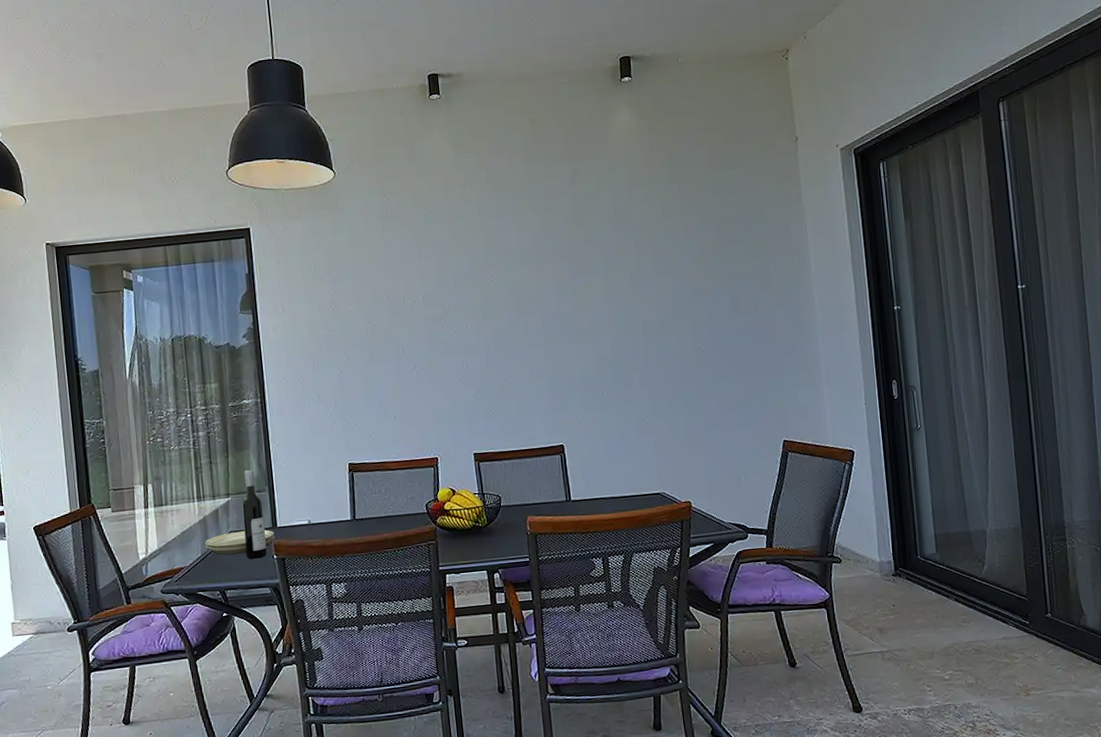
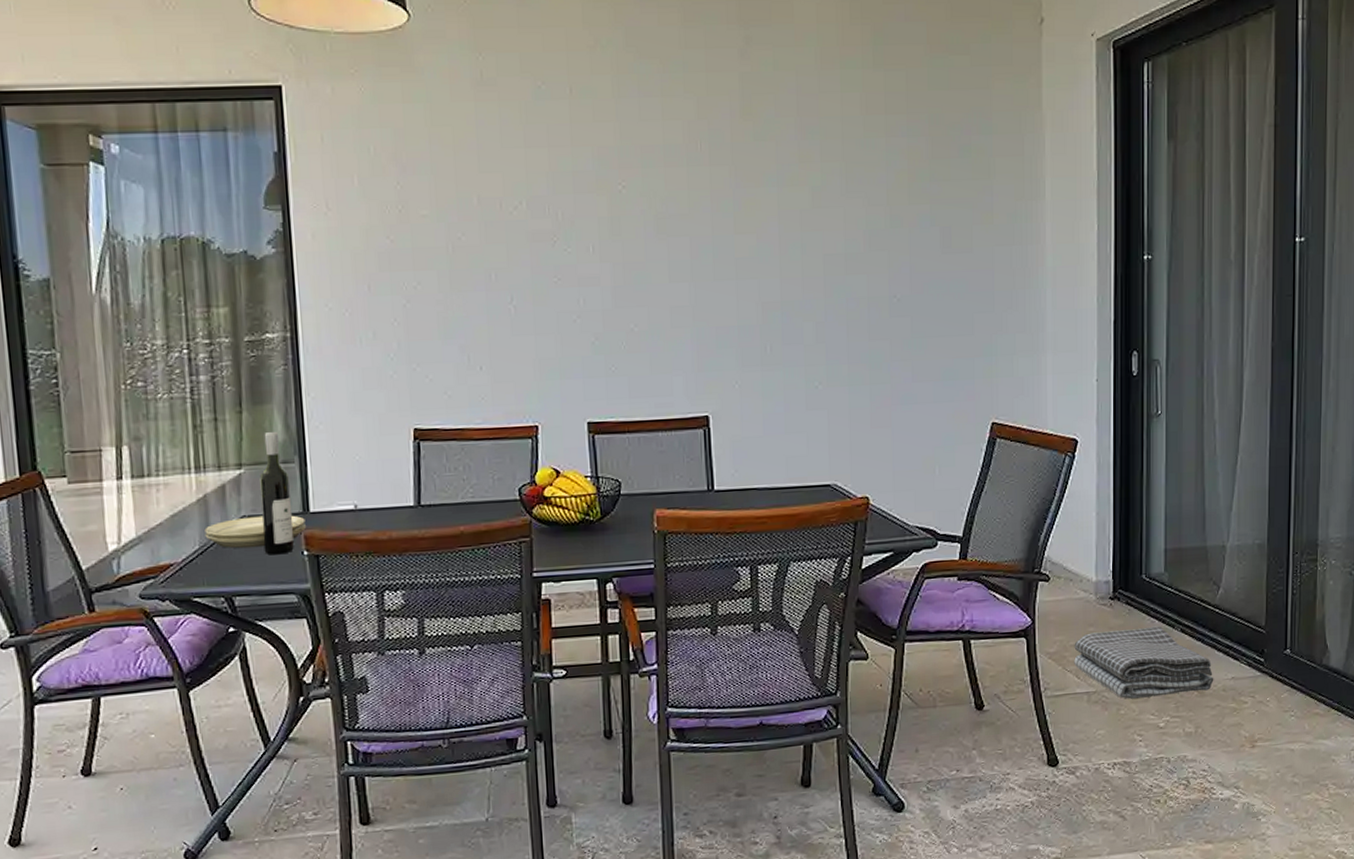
towel: none [866,596,988,657] -> present [1074,626,1214,699]

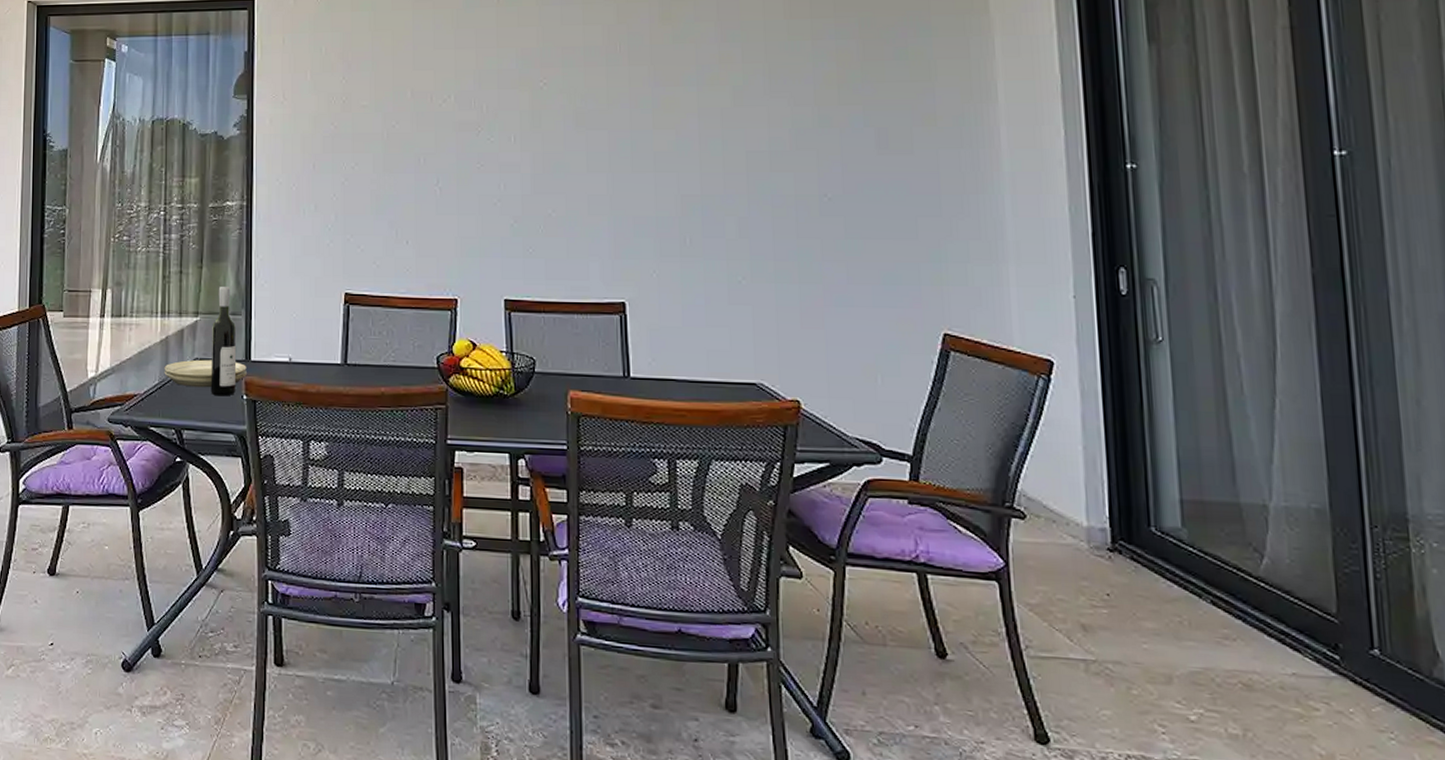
towel: present [1074,626,1214,699] -> none [1062,588,1266,685]

